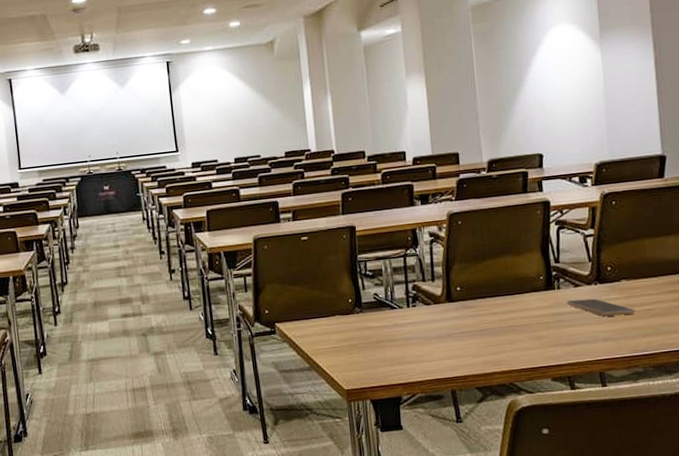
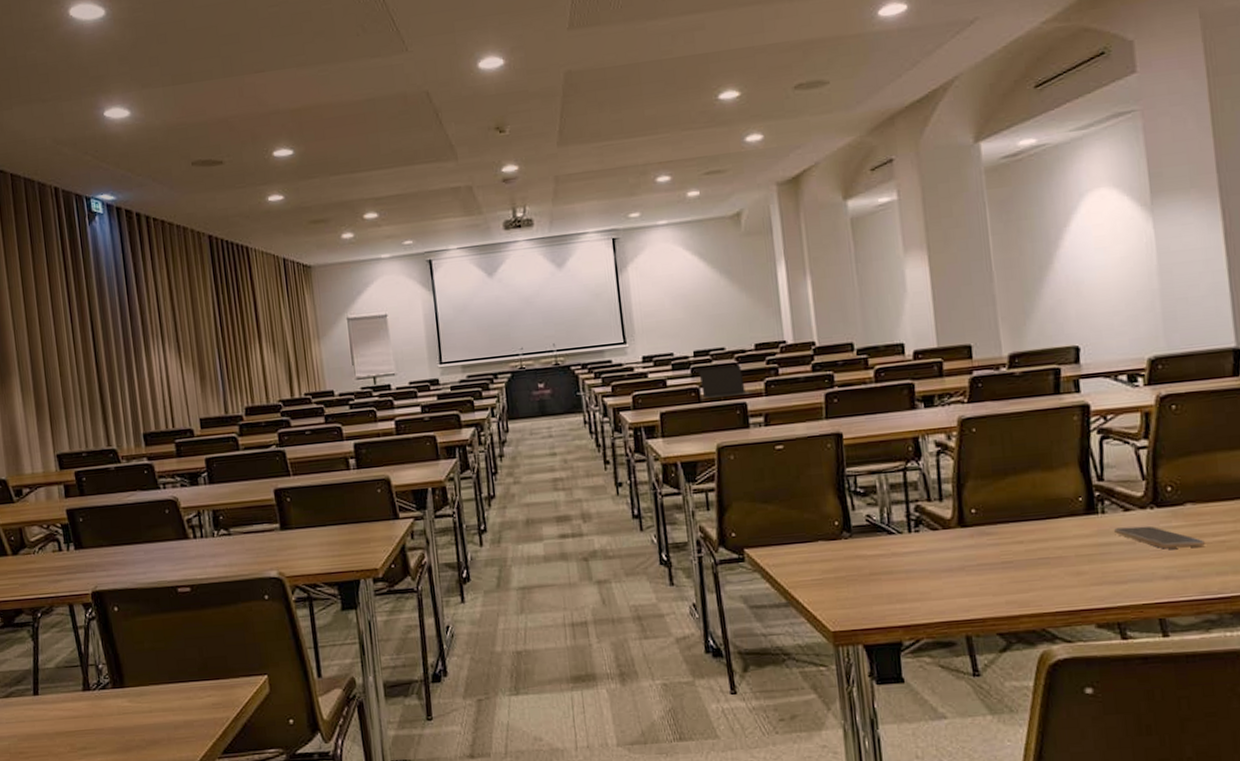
laptop: none [238,170,283,199] -> present [698,365,753,400]

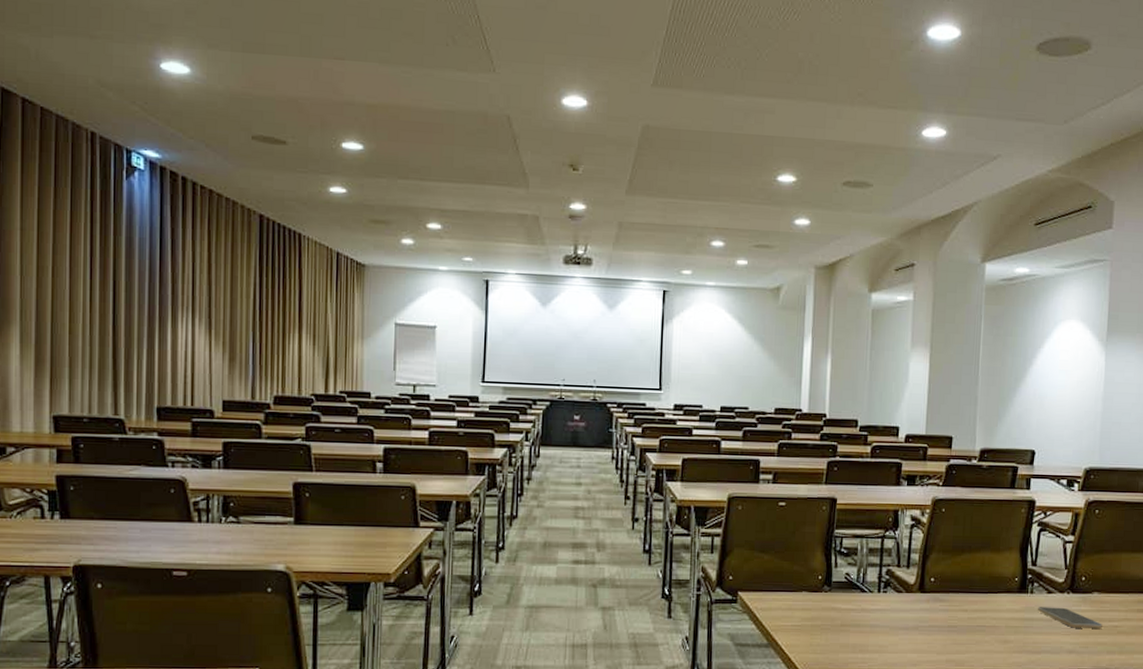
laptop: present [698,365,753,400] -> none [722,424,767,454]

